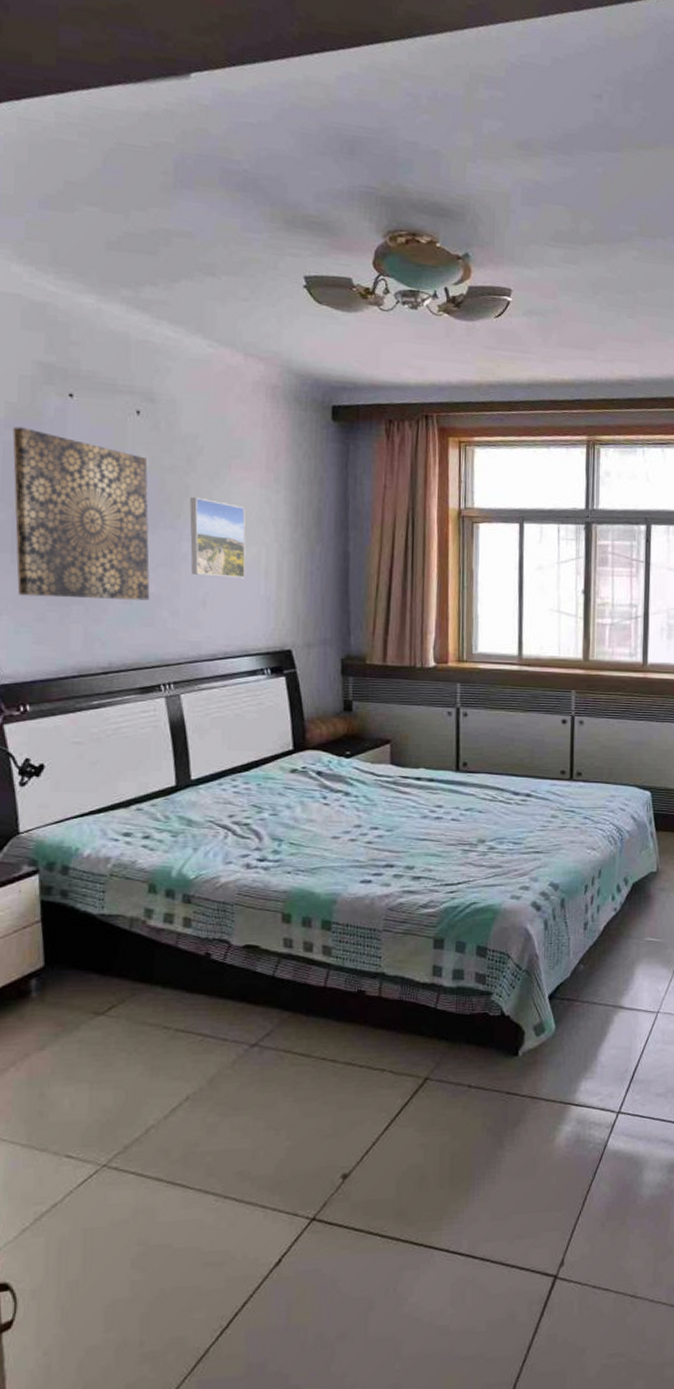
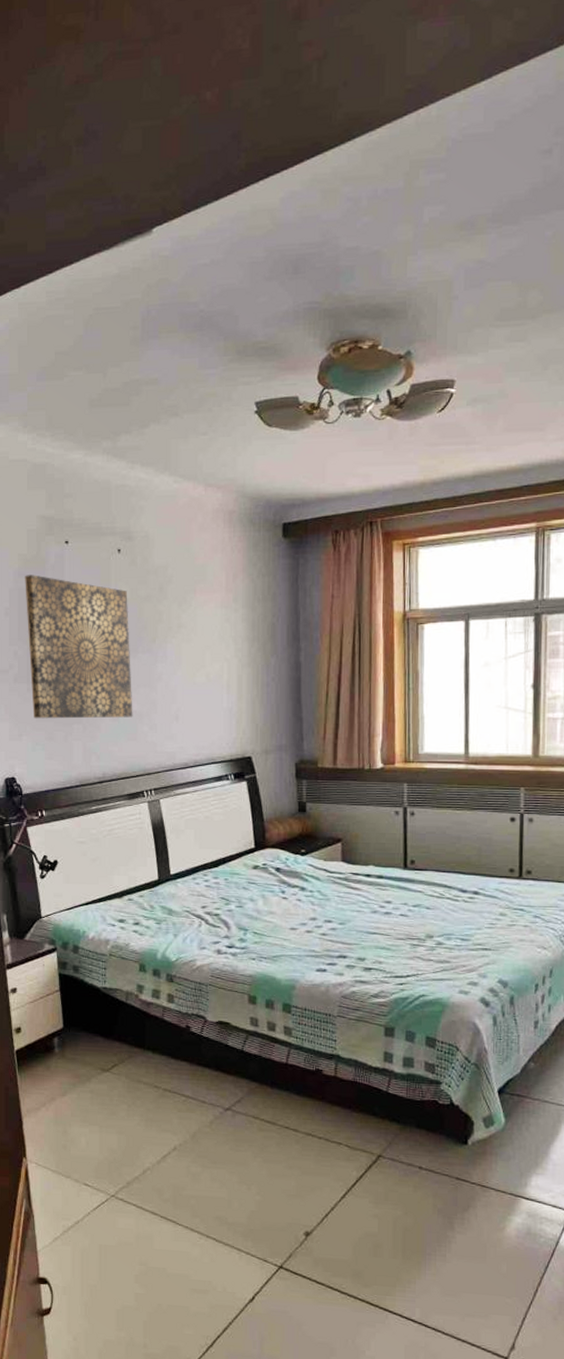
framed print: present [190,496,246,579] -> none [163,622,211,693]

